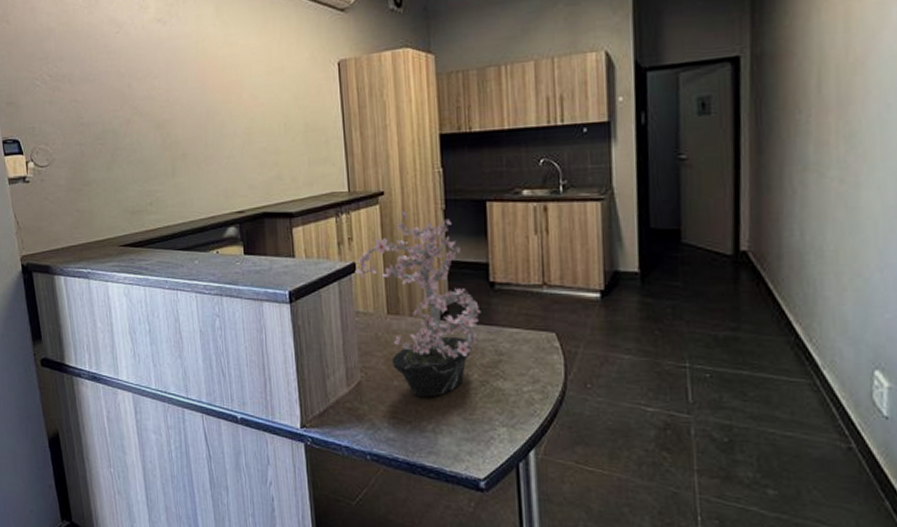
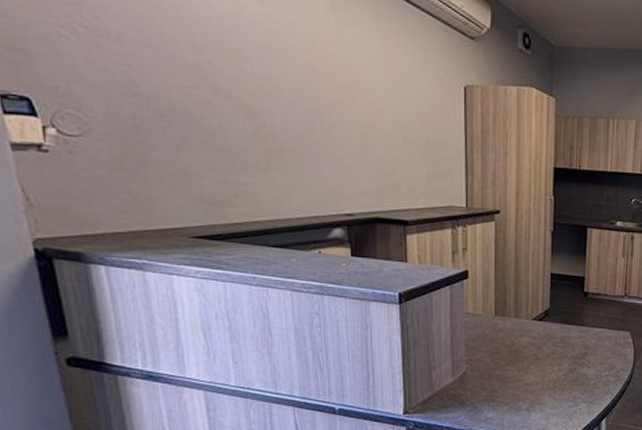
potted plant: present [354,210,481,398] -> none [467,228,575,384]

